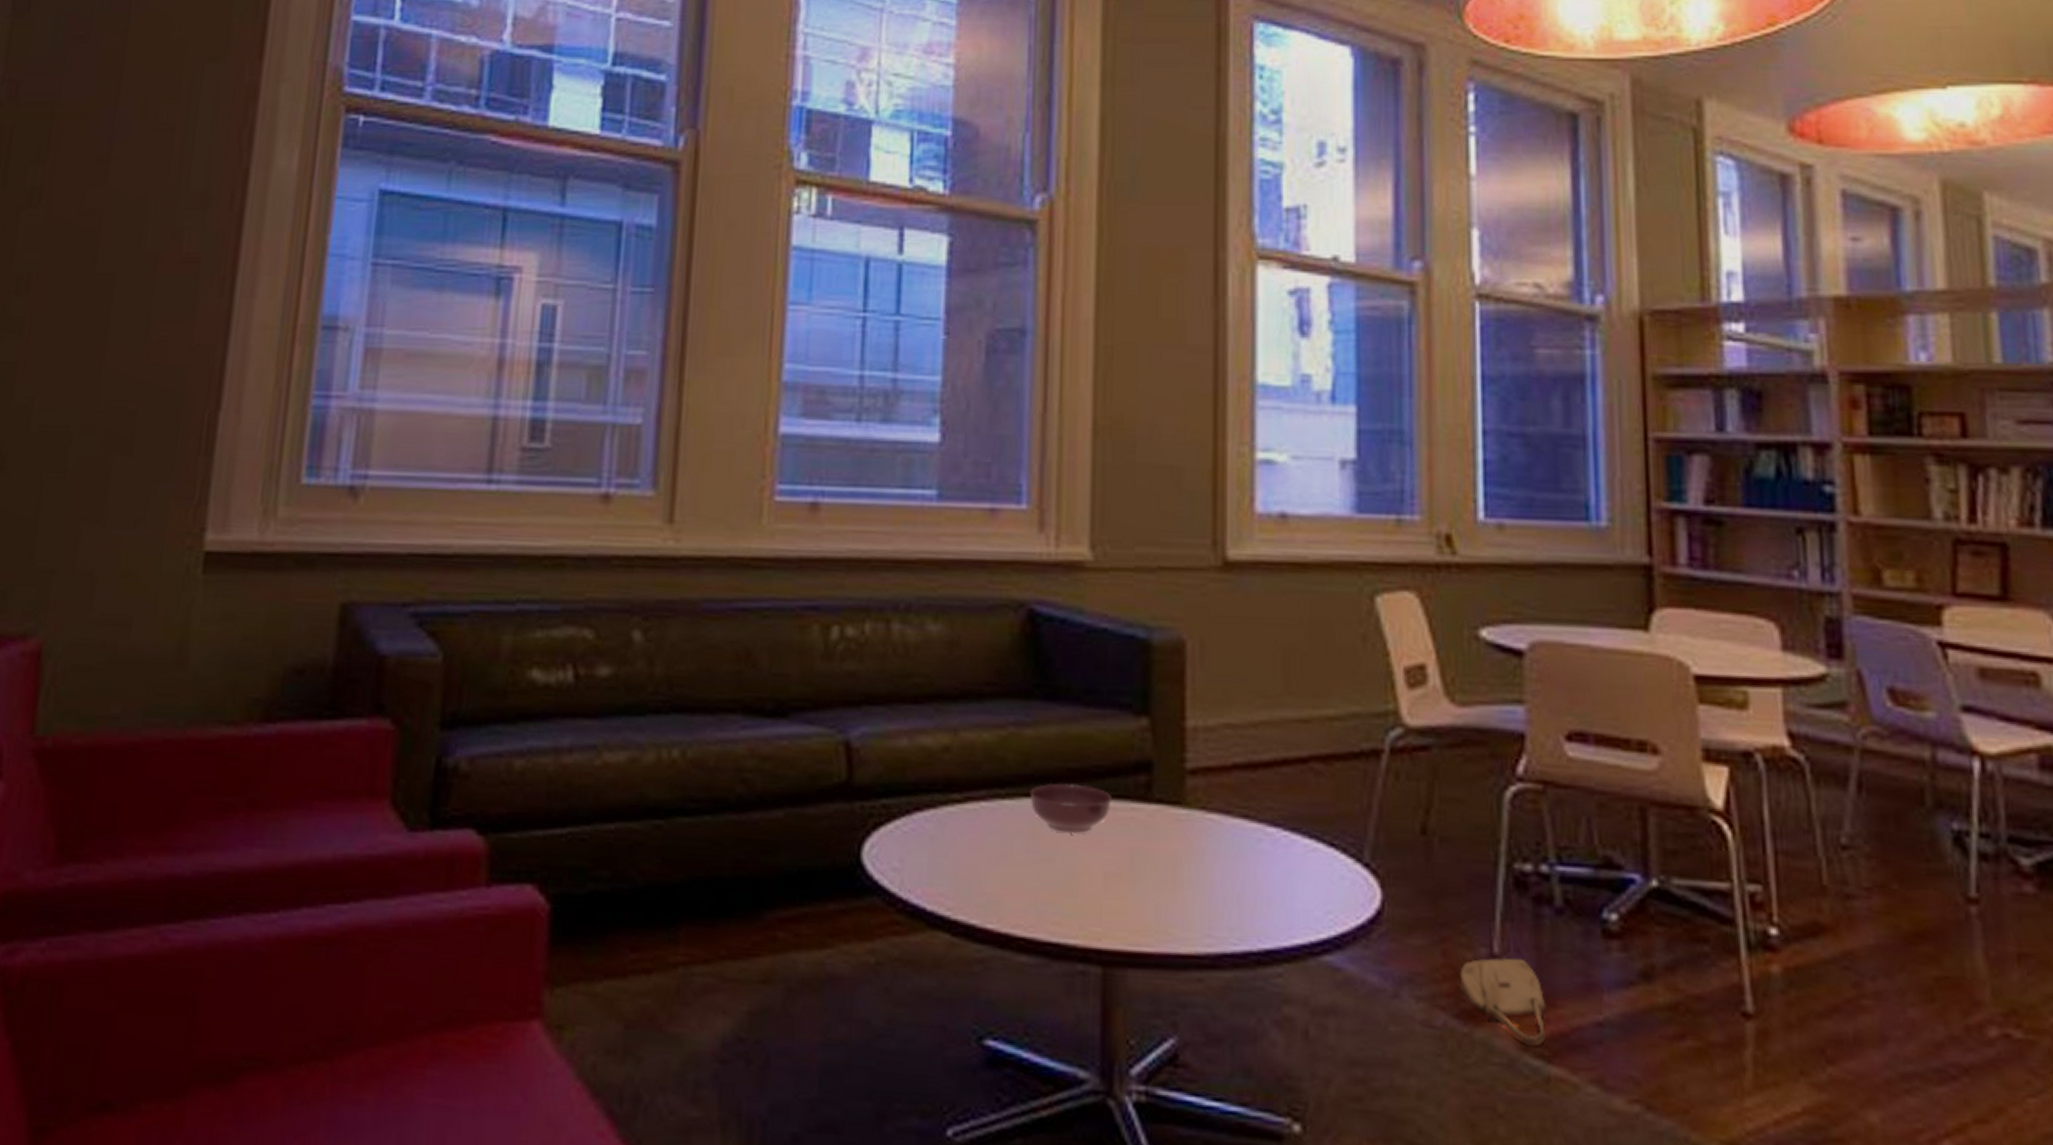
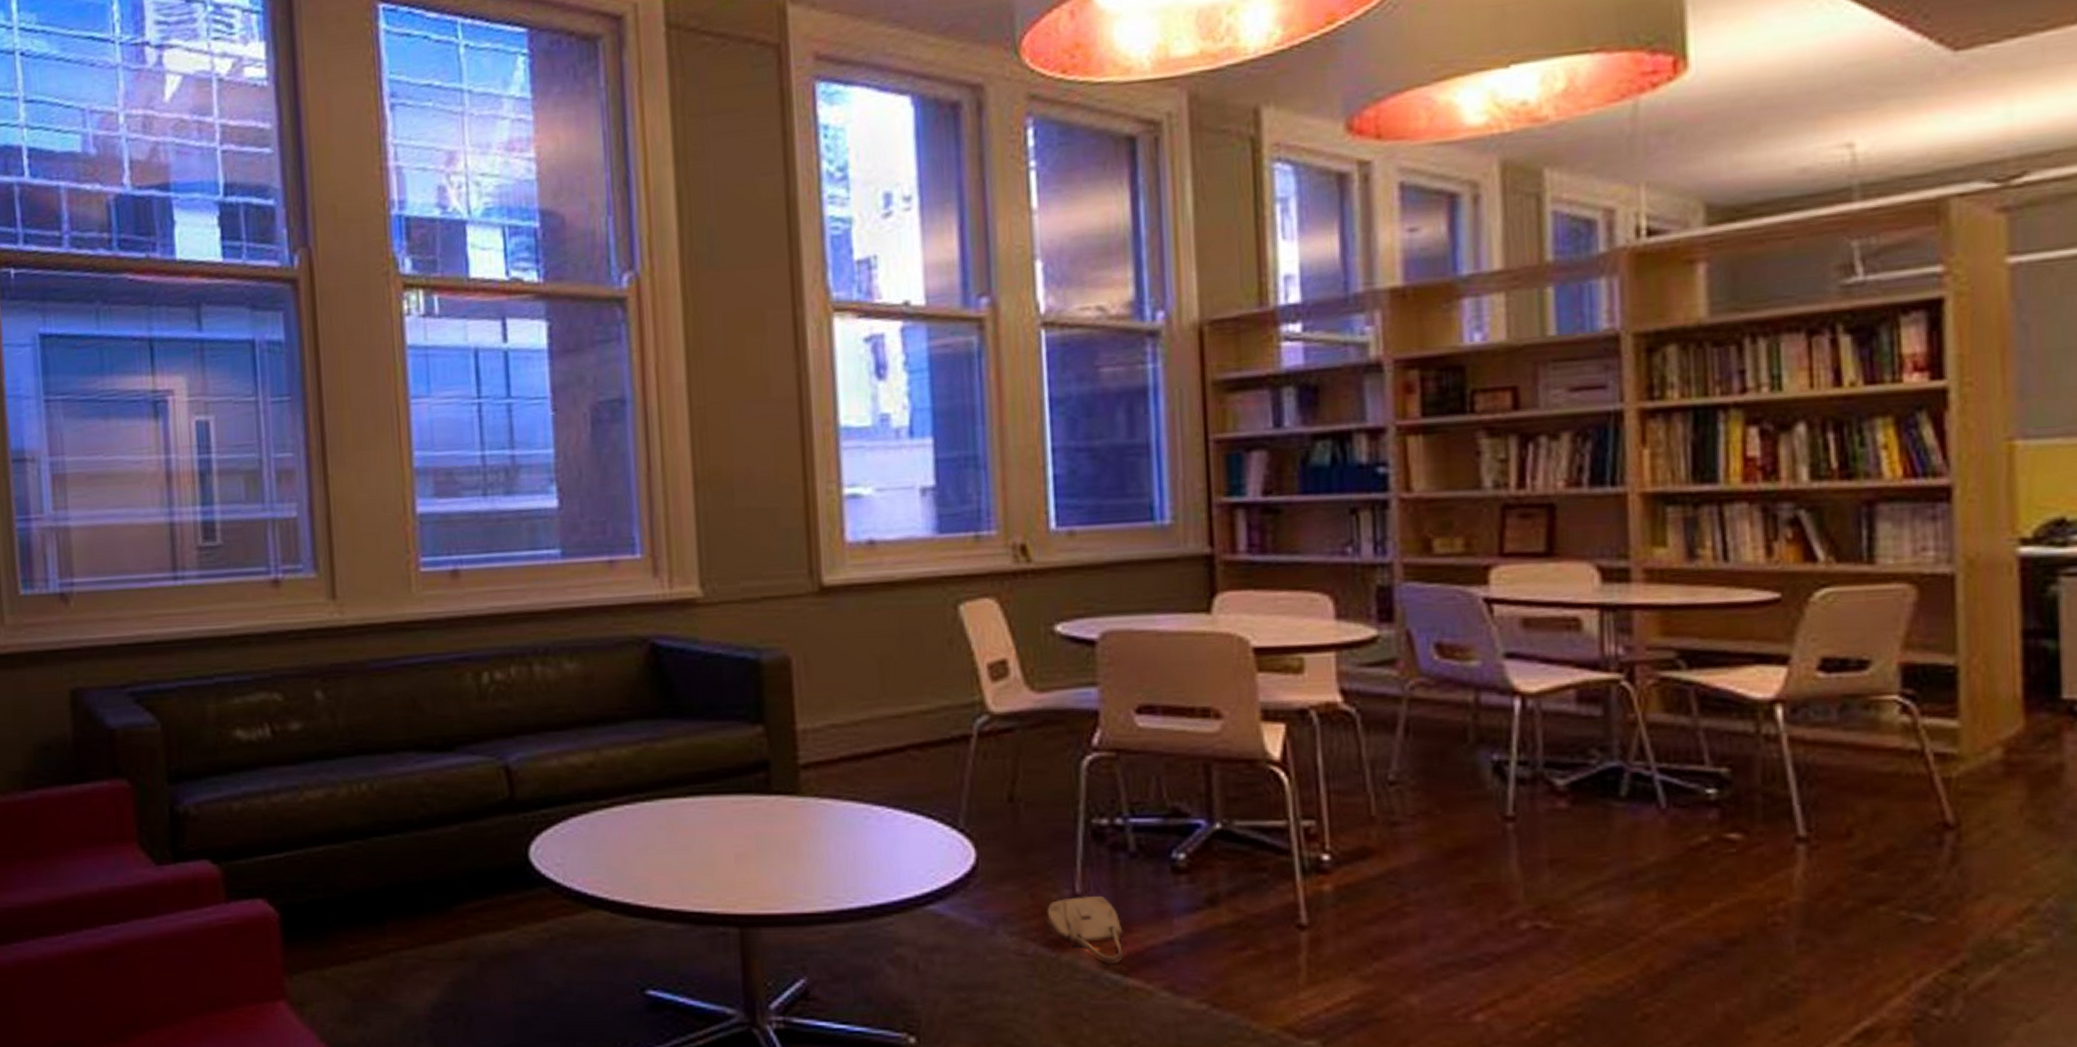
bowl: present [1029,783,1113,833] -> none [665,784,737,824]

